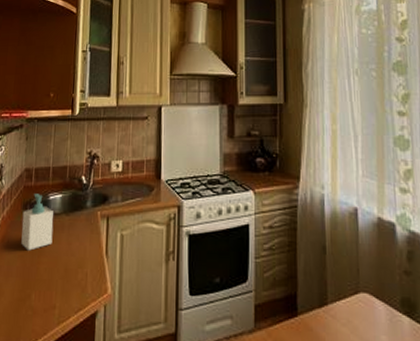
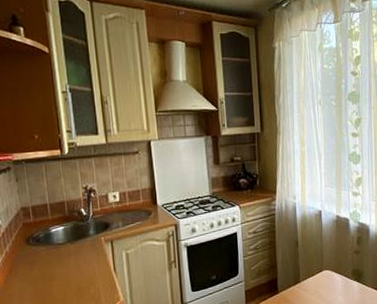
soap bottle: present [21,193,54,251] -> none [26,228,61,278]

